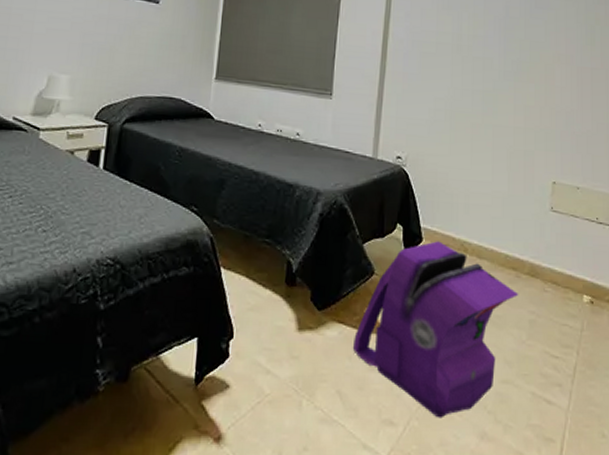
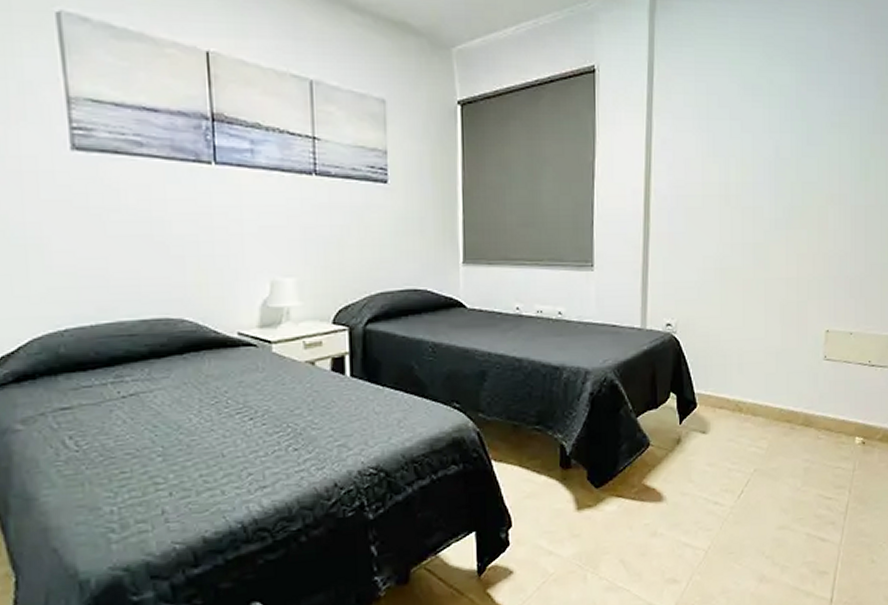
backpack: present [352,241,519,419] -> none [632,404,794,570]

